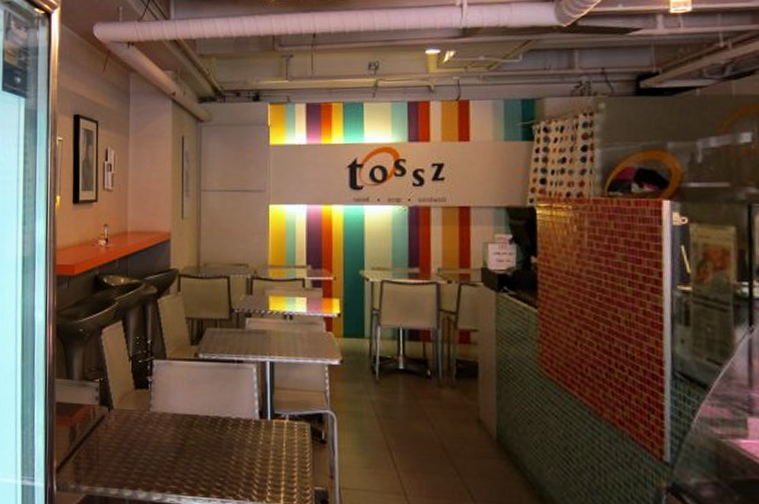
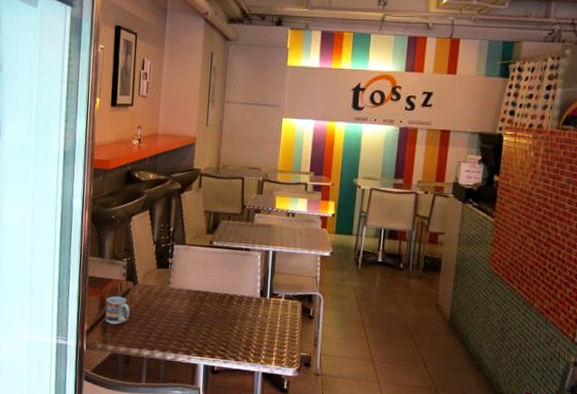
cup: none [77,425,105,460] -> present [105,296,130,325]

